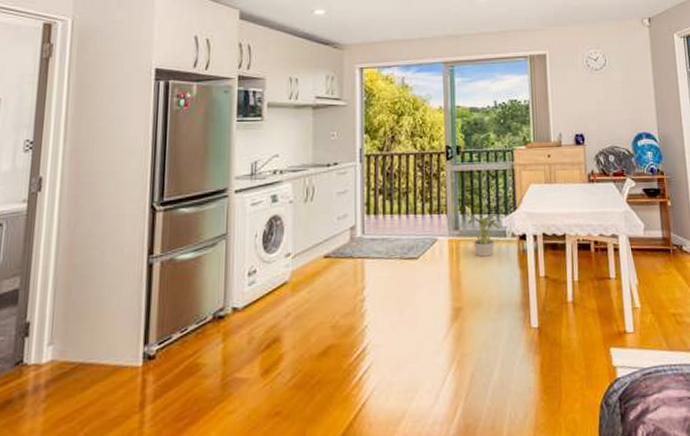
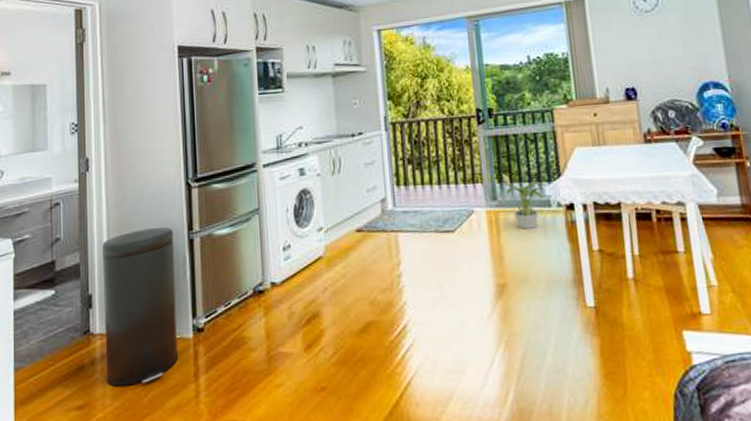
pedal bin: none [37,251,131,422] -> present [102,227,179,388]

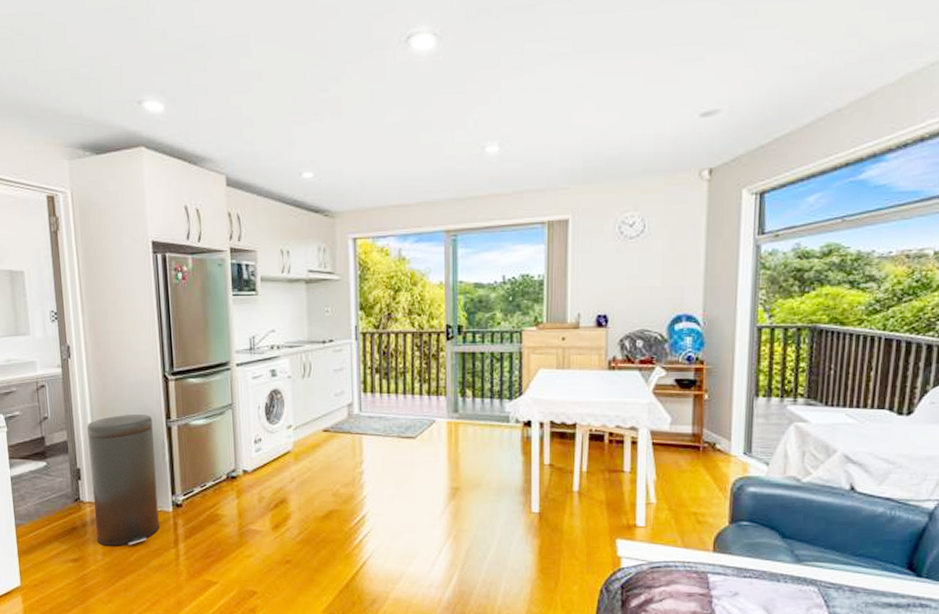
potted plant: present [501,181,544,229] -> none [463,398,504,441]

